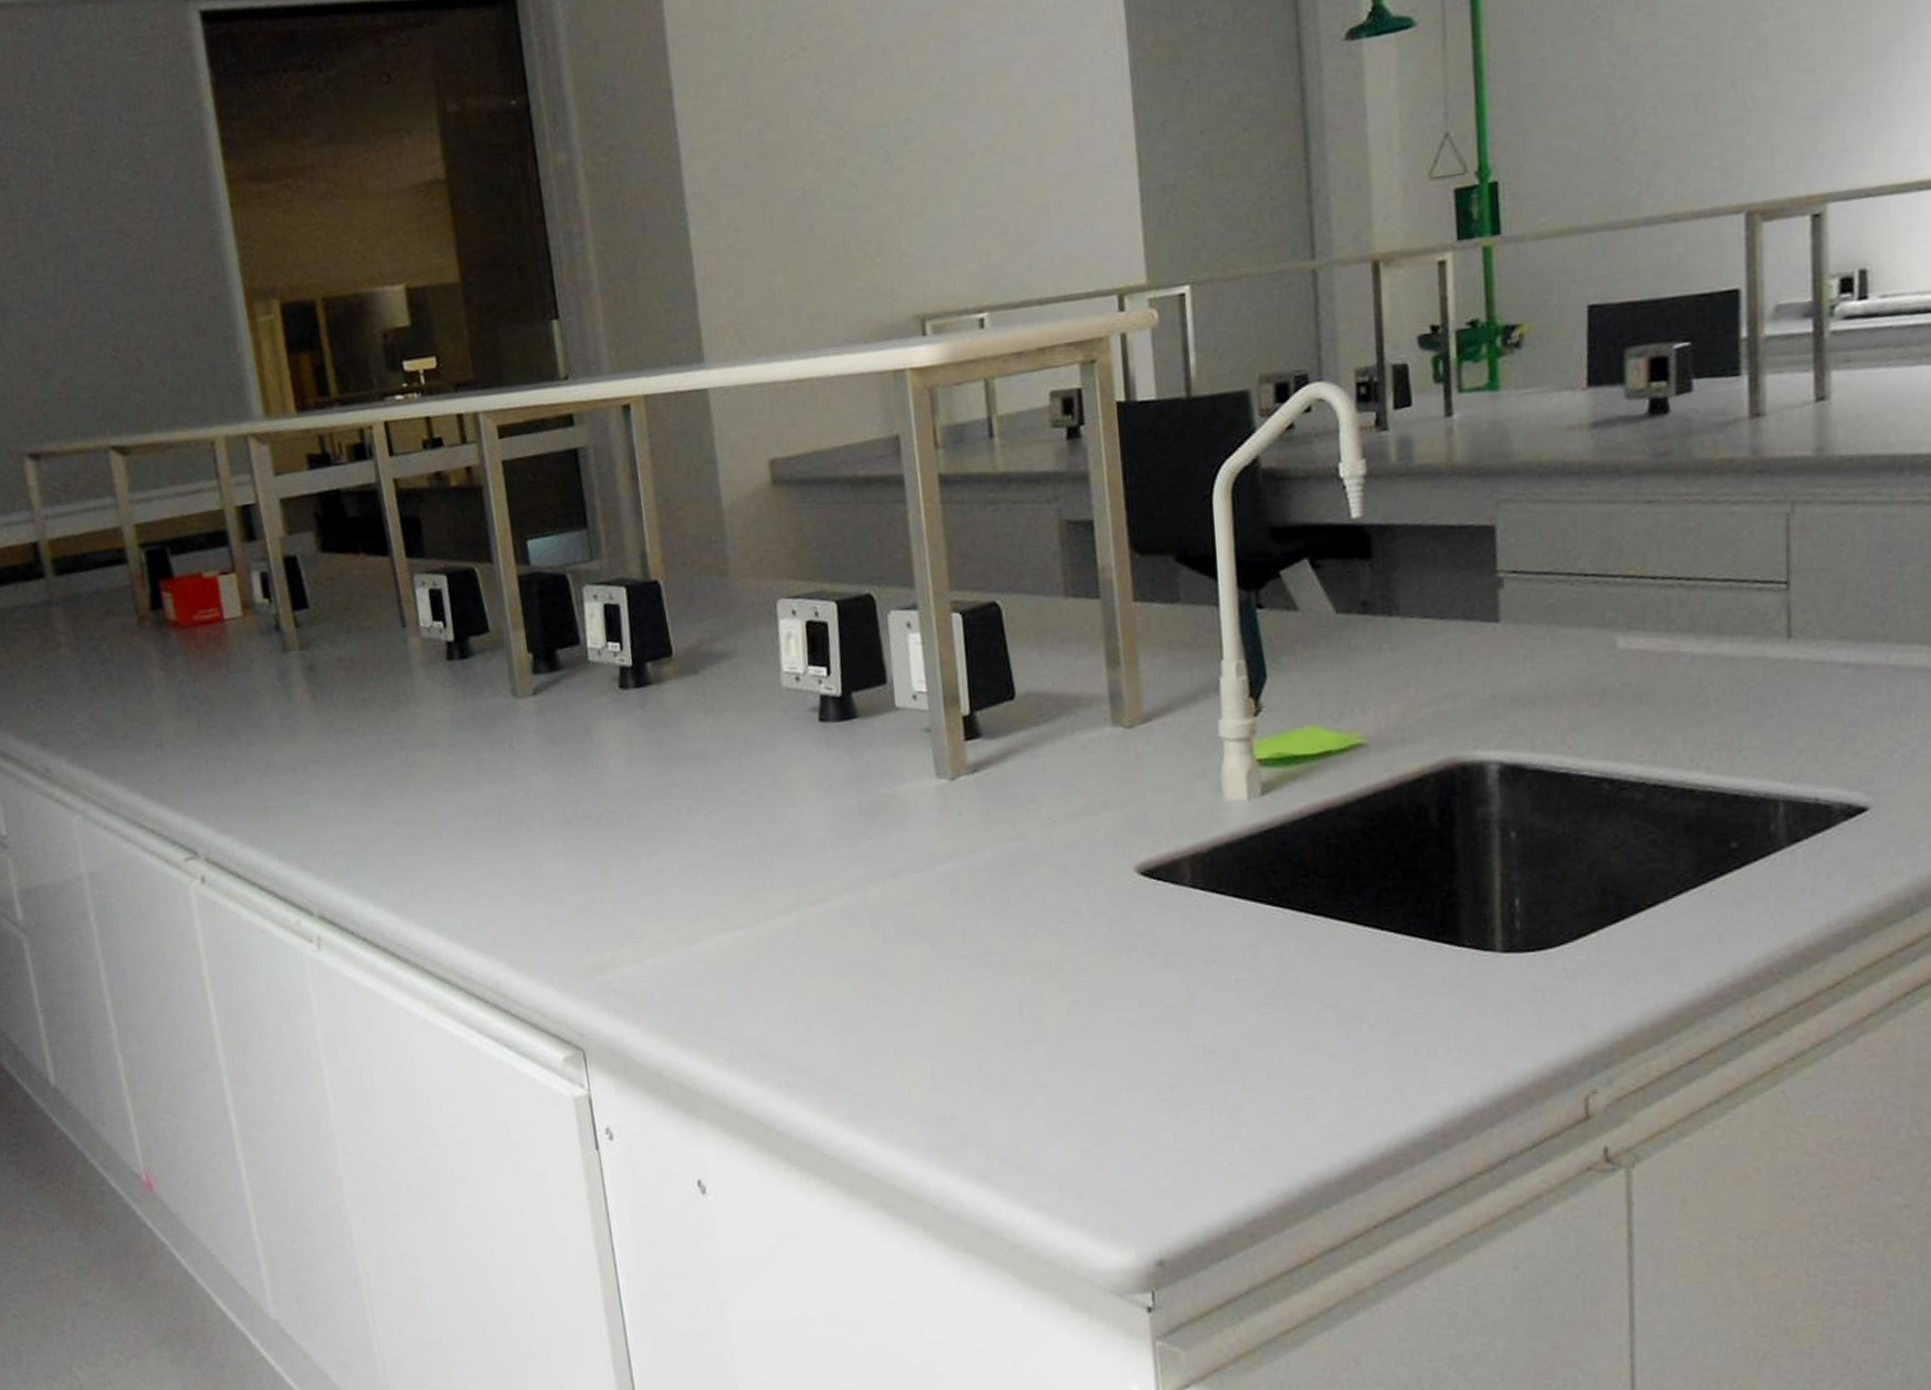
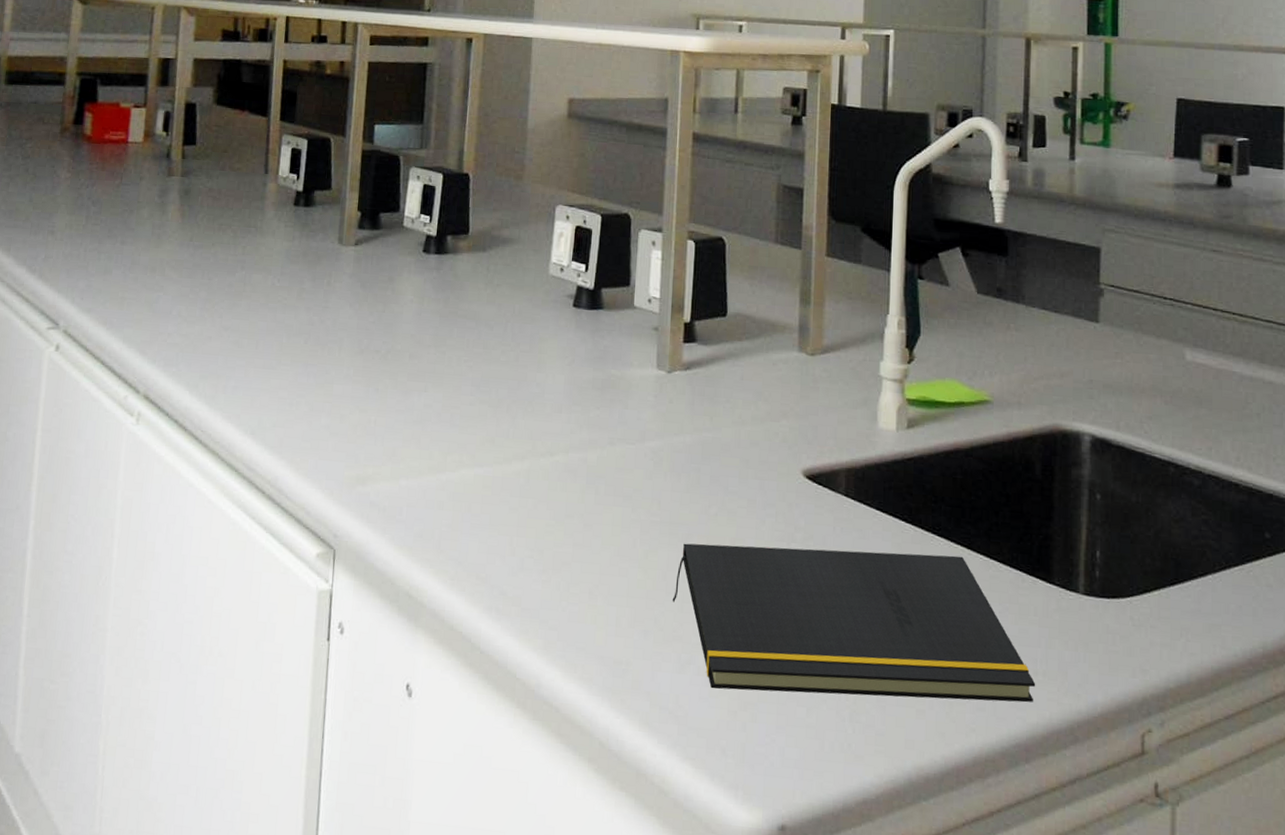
notepad: none [995,933,1450,1130] -> present [672,543,1036,703]

